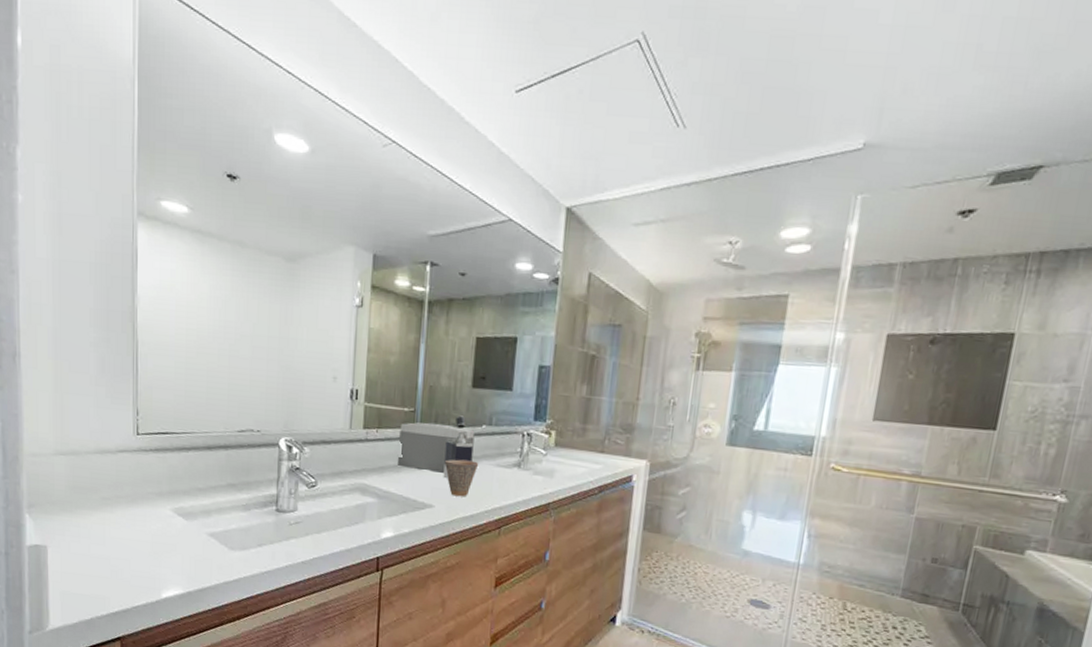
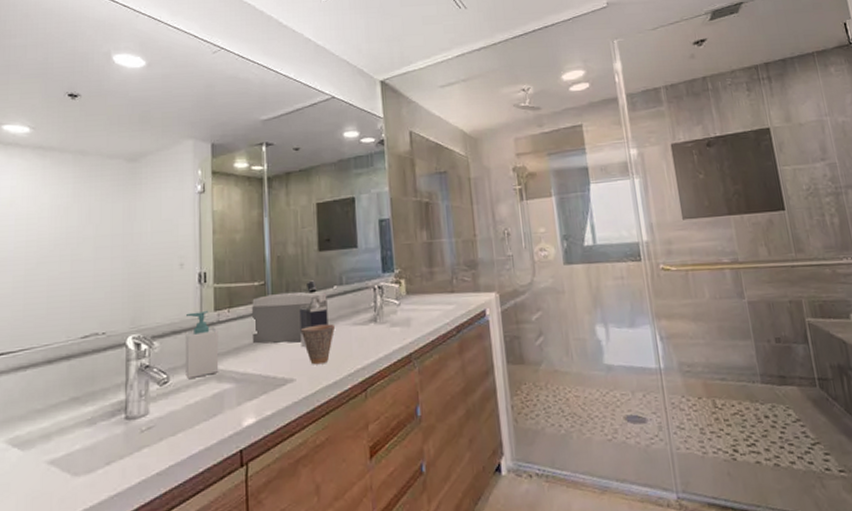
soap bottle: none [332,426,366,487] -> present [185,310,219,378]

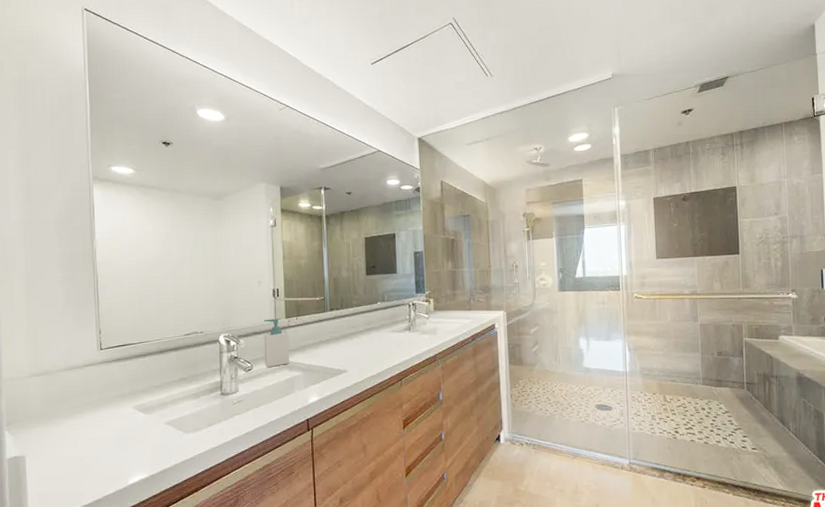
battery: present [252,291,328,344] -> none [314,305,373,344]
perfume bottle: present [299,280,328,348] -> none [351,297,373,348]
cup: present [300,323,334,365] -> none [352,330,378,361]

